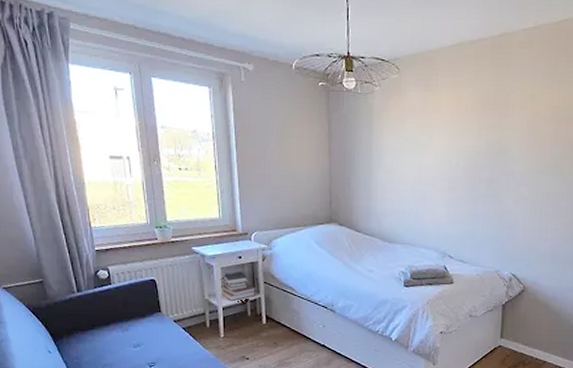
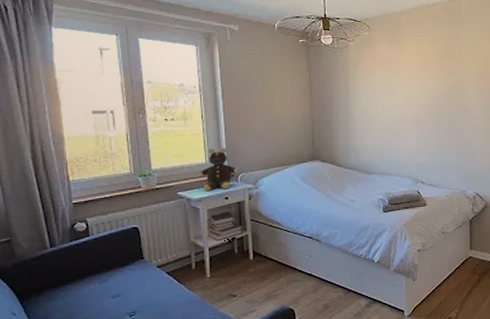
teddy bear: none [214,202,252,249] -> present [200,148,238,191]

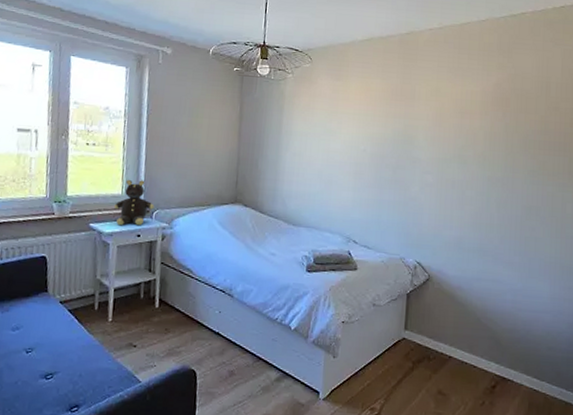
books: present [206,212,242,241] -> none [113,251,152,282]

